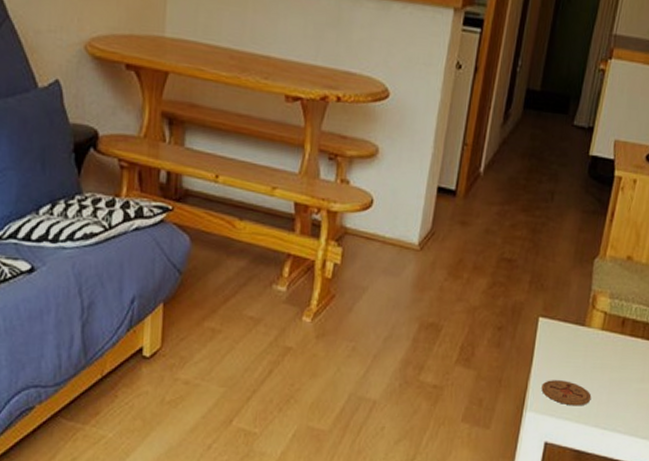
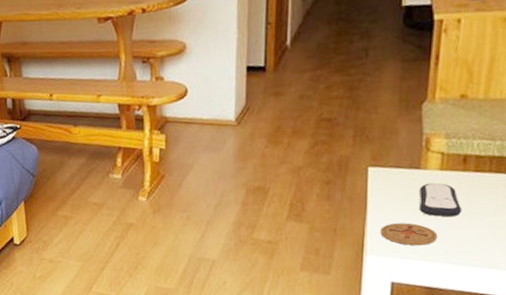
remote control: none [578,342,616,380] -> present [418,182,463,217]

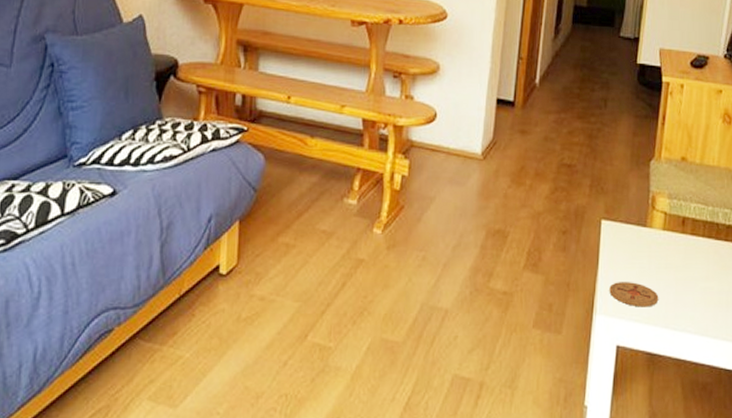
remote control: present [418,182,463,217] -> none [643,242,680,279]

